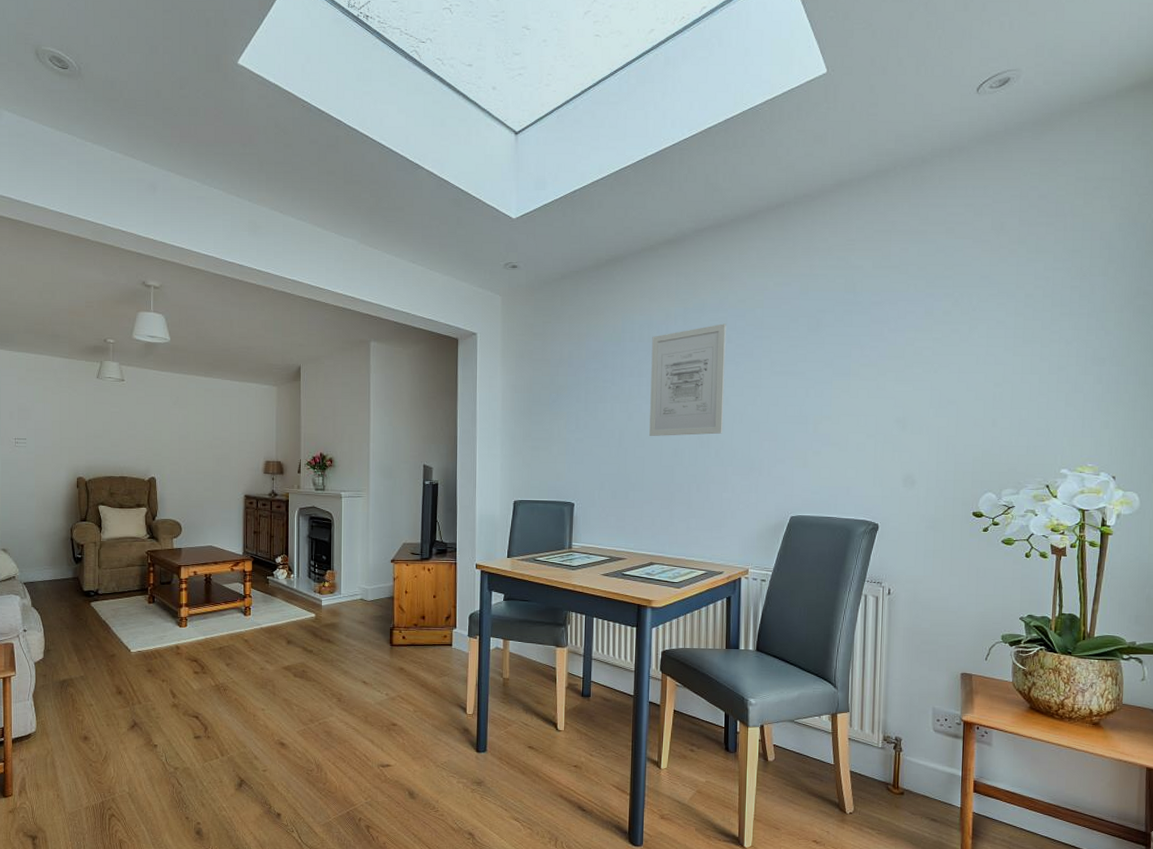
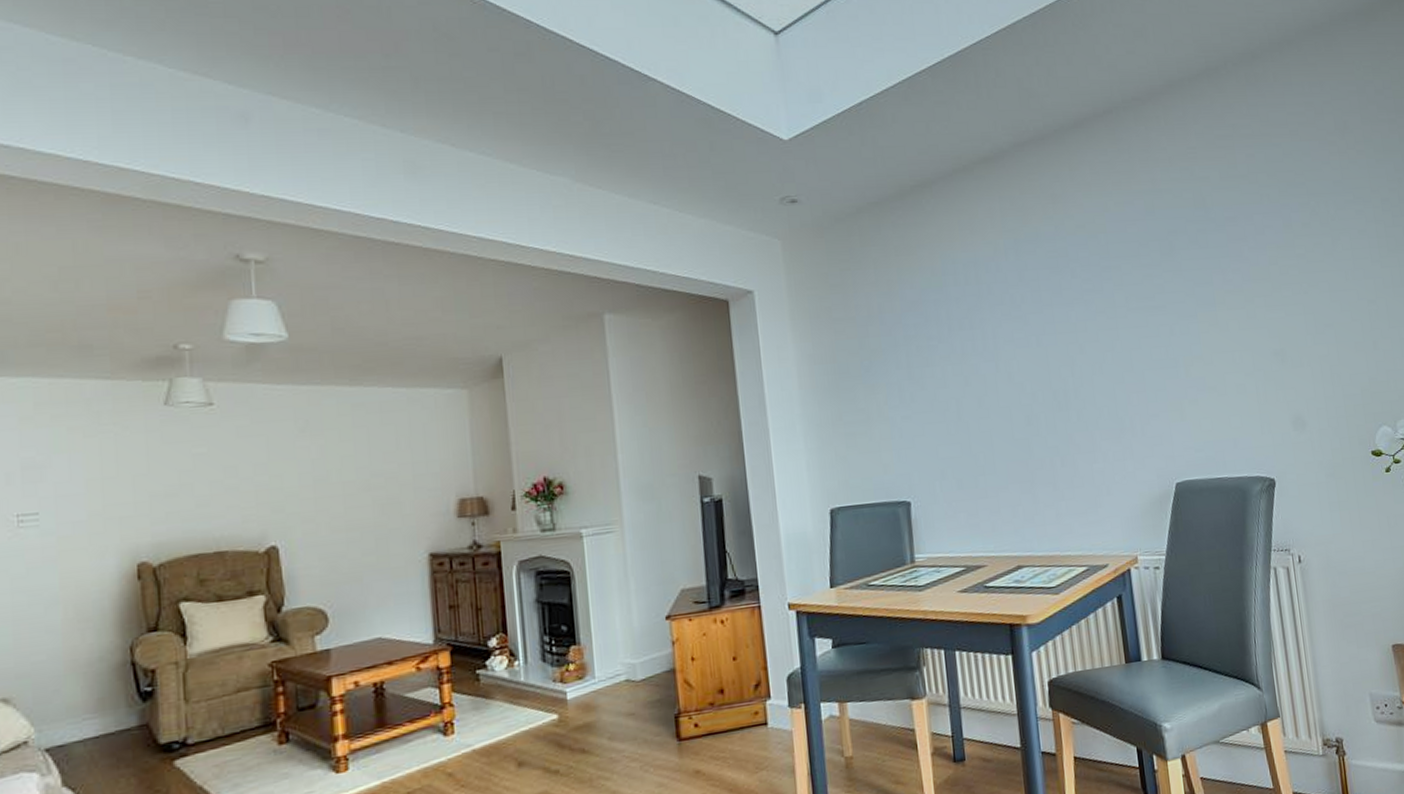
wall art: present [649,324,726,436] -> none [980,255,1083,403]

